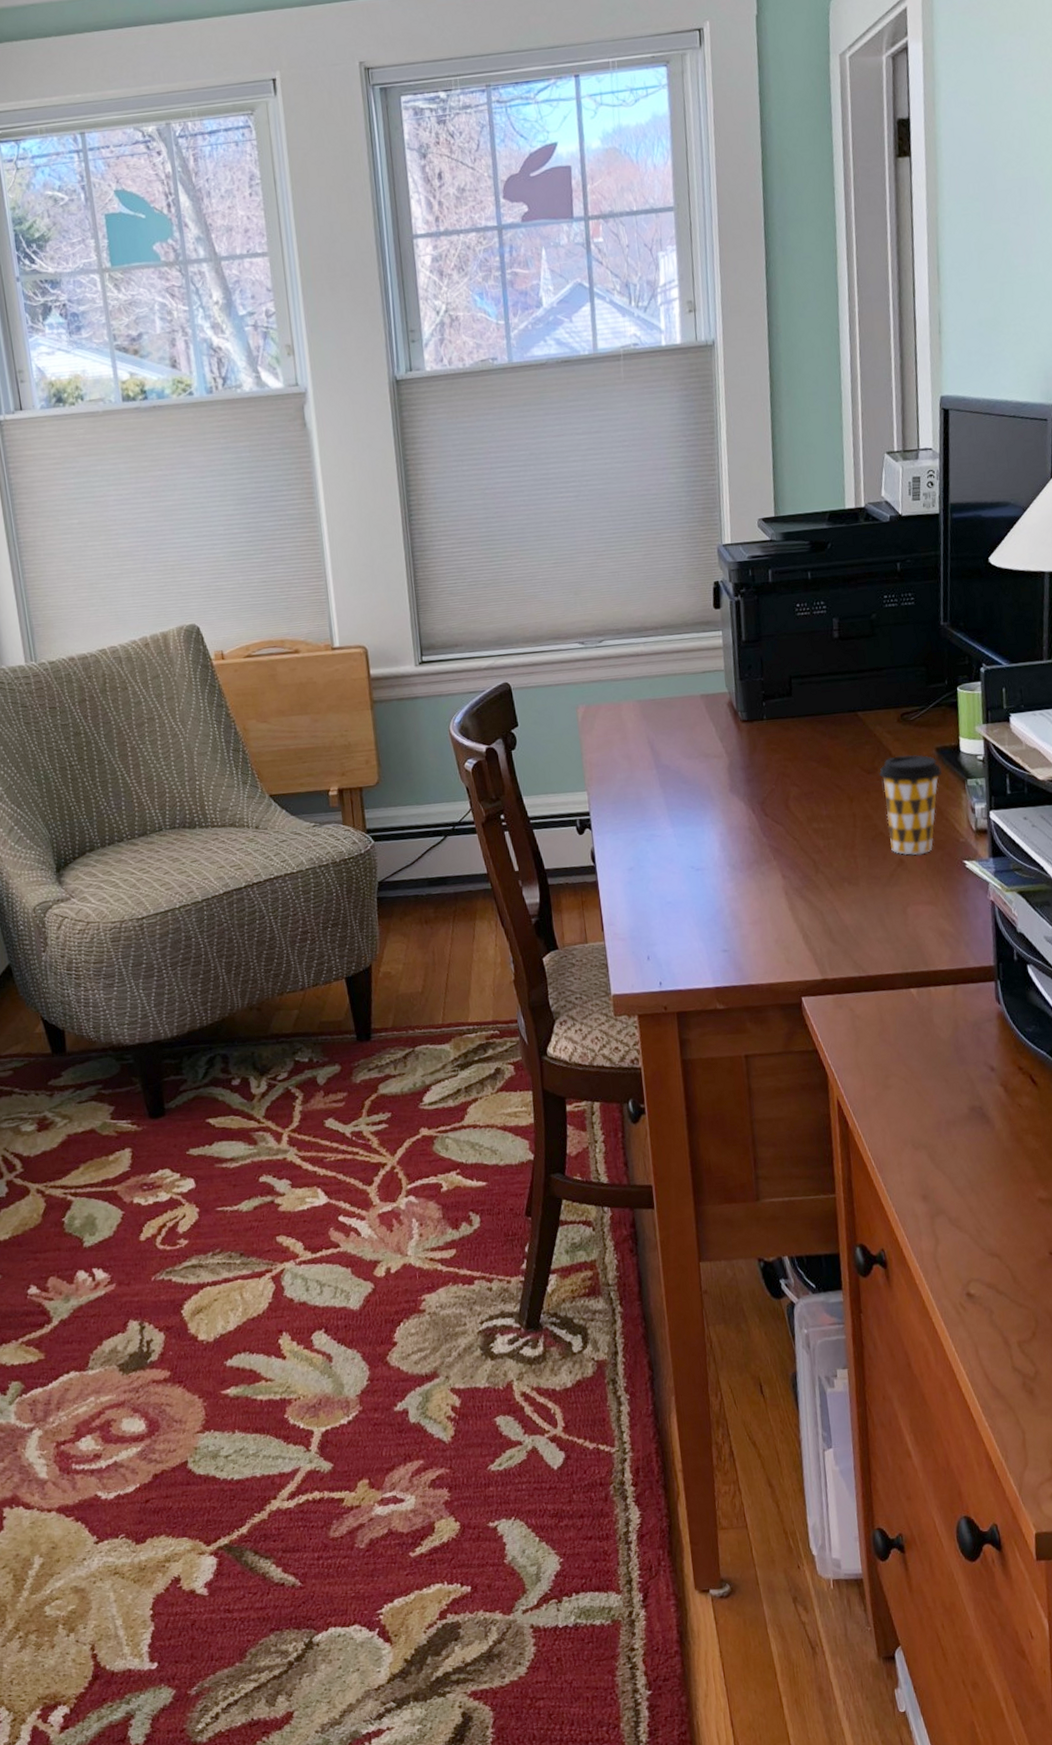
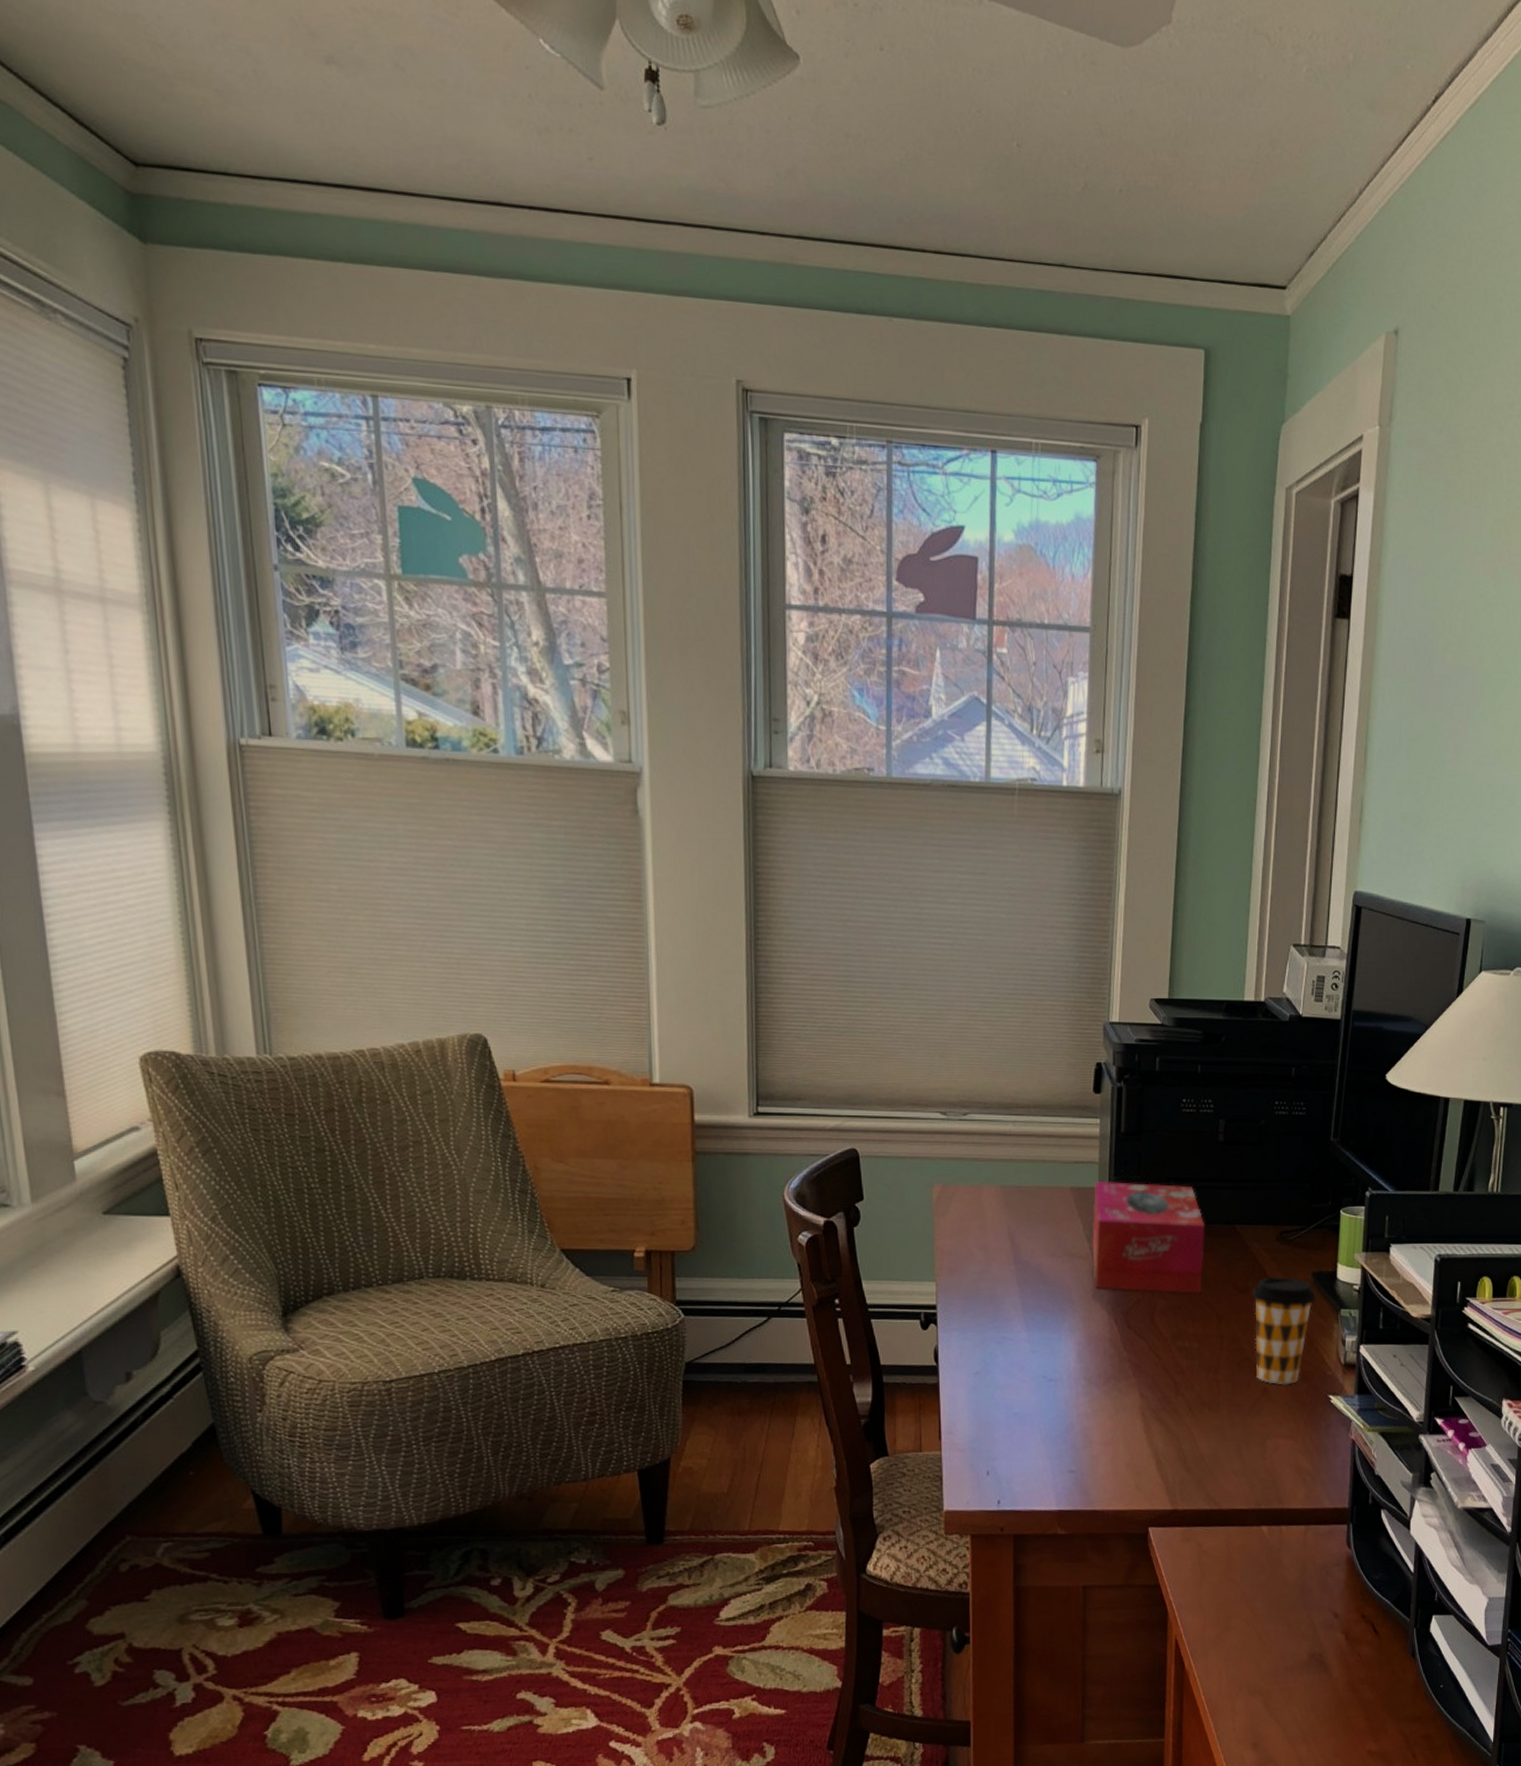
tissue box: none [722,681,831,784] -> present [1092,1180,1206,1294]

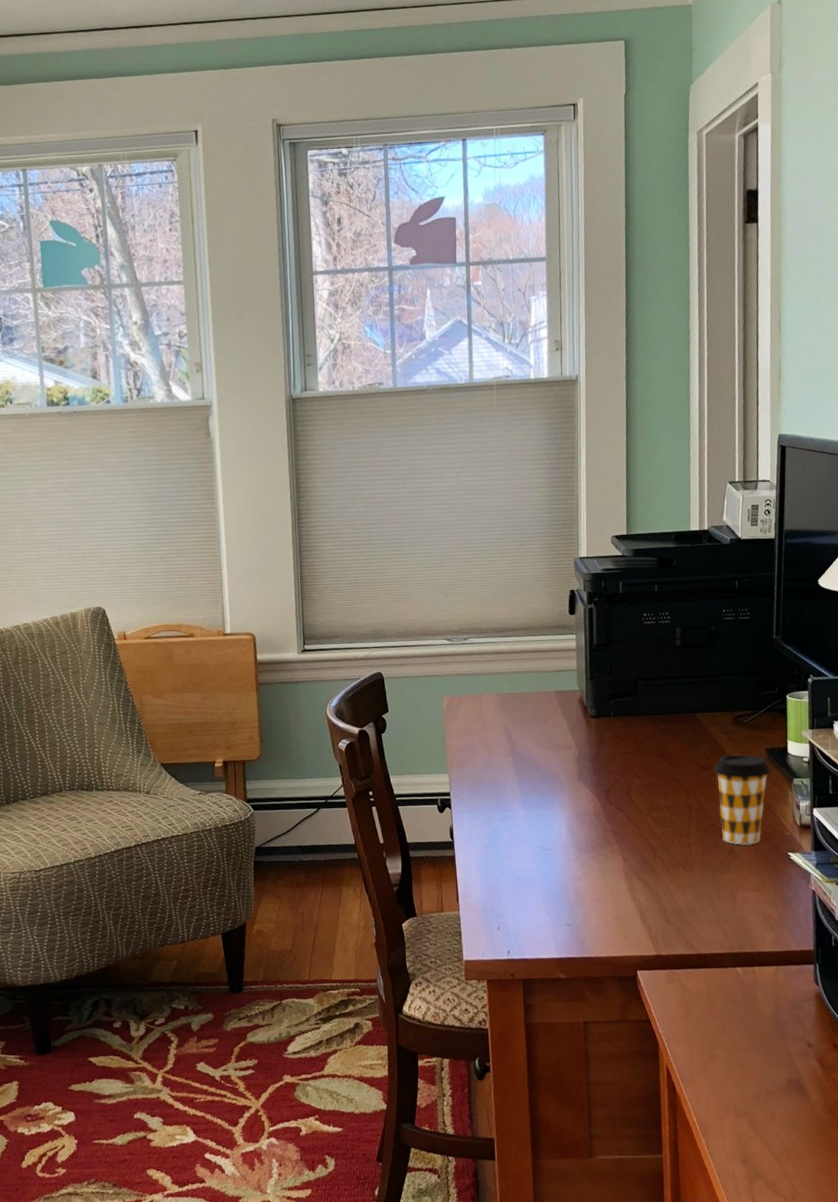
tissue box: present [1092,1180,1206,1294] -> none [574,683,670,773]

